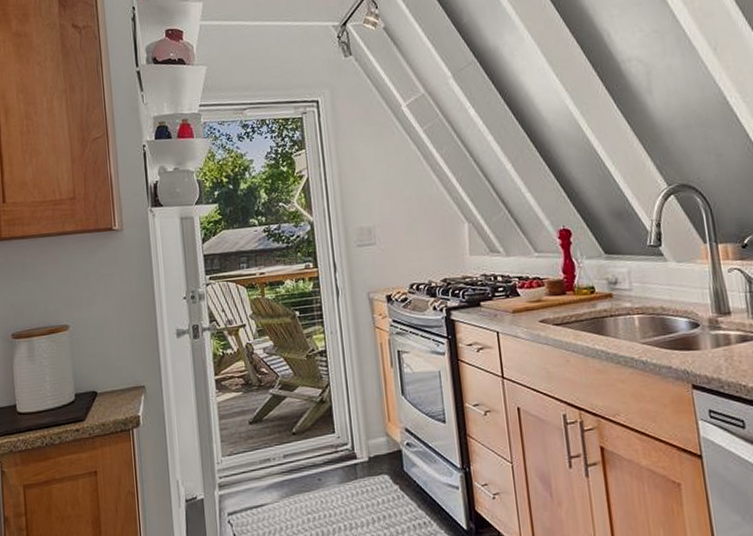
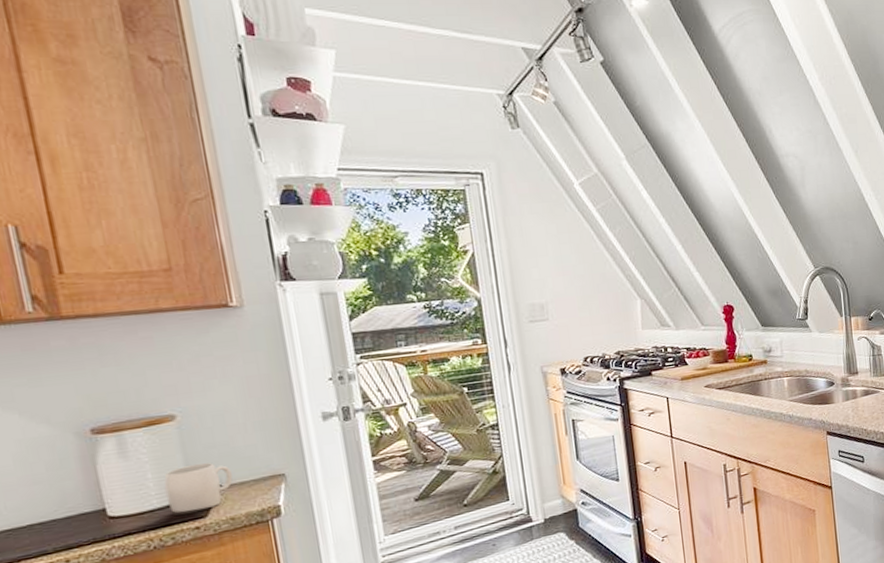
mug: none [57,370,106,417] -> present [164,462,233,516]

